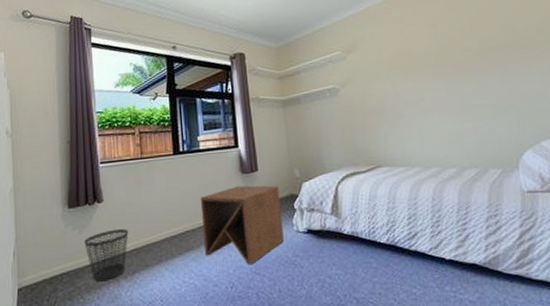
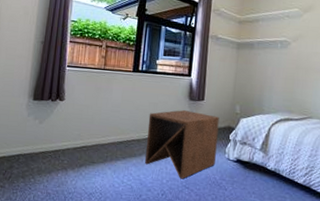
wastebasket: present [84,228,129,282] -> none [42,126,82,168]

